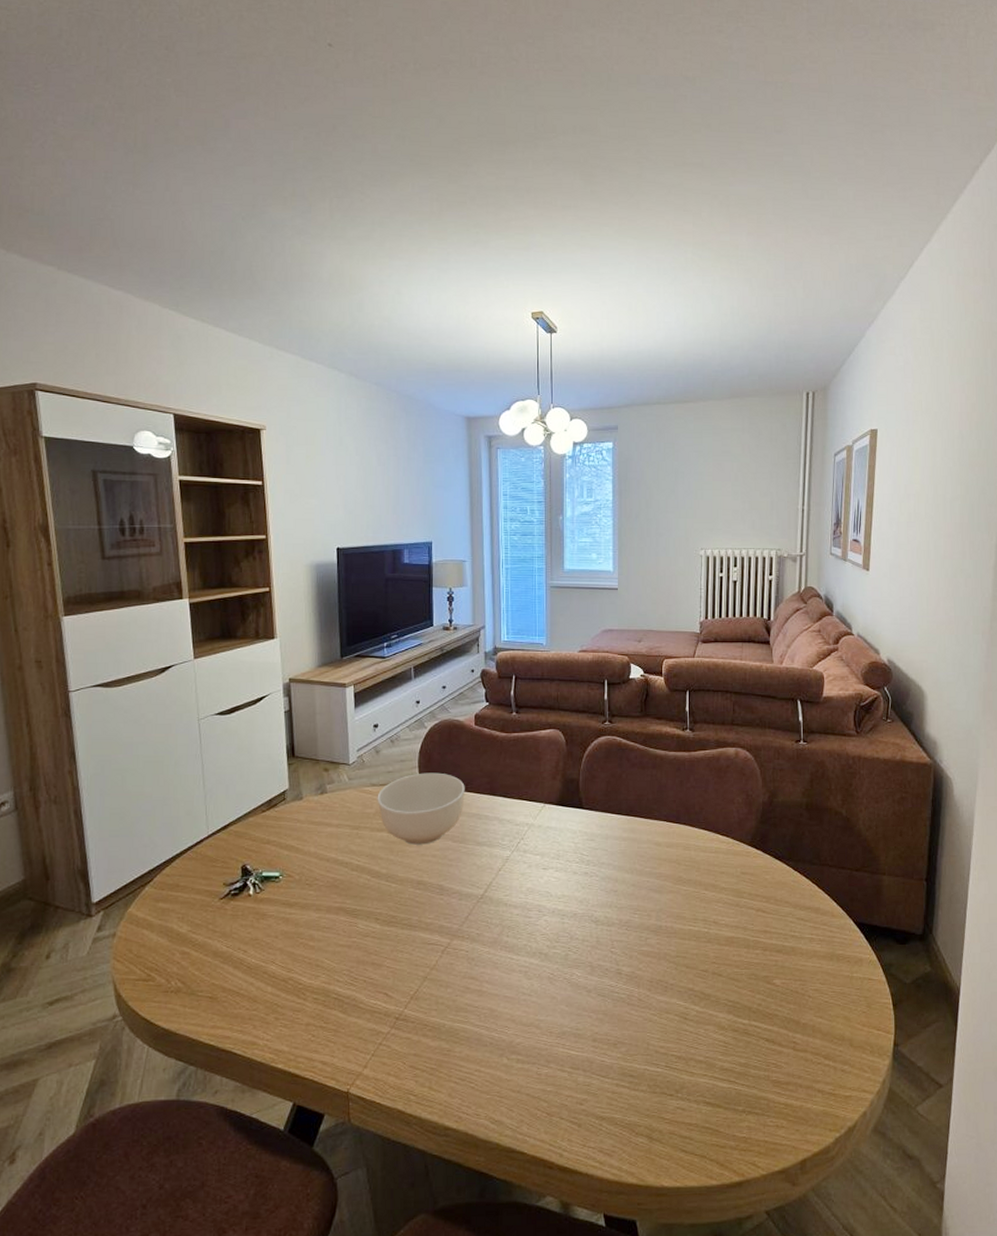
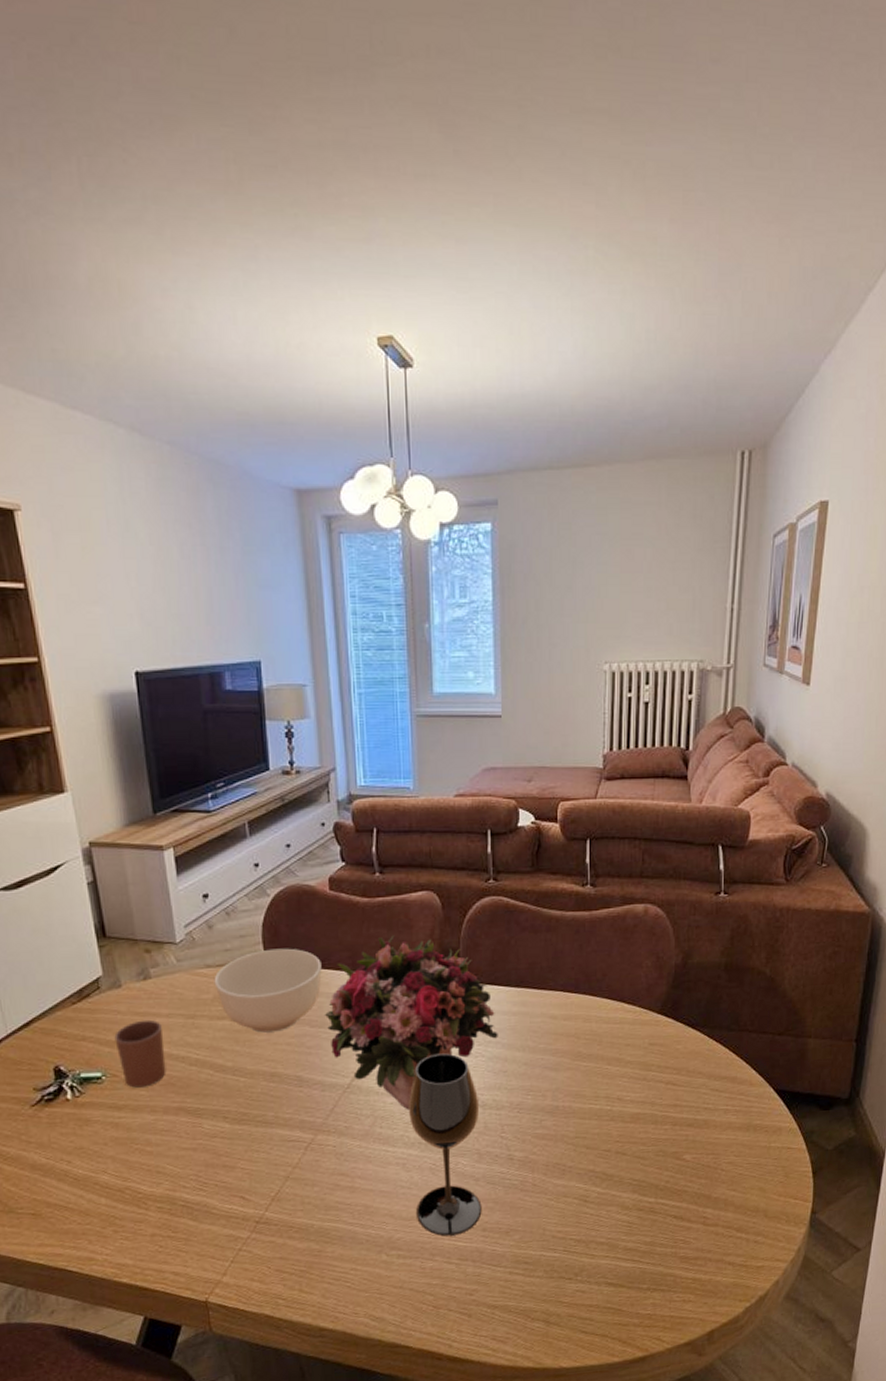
mug: none [293,828,333,888] -> present [114,1019,166,1088]
bouquet: none [464,765,610,922] -> present [324,935,498,1110]
wineglass: none [532,872,593,1044] -> present [409,1053,482,1236]

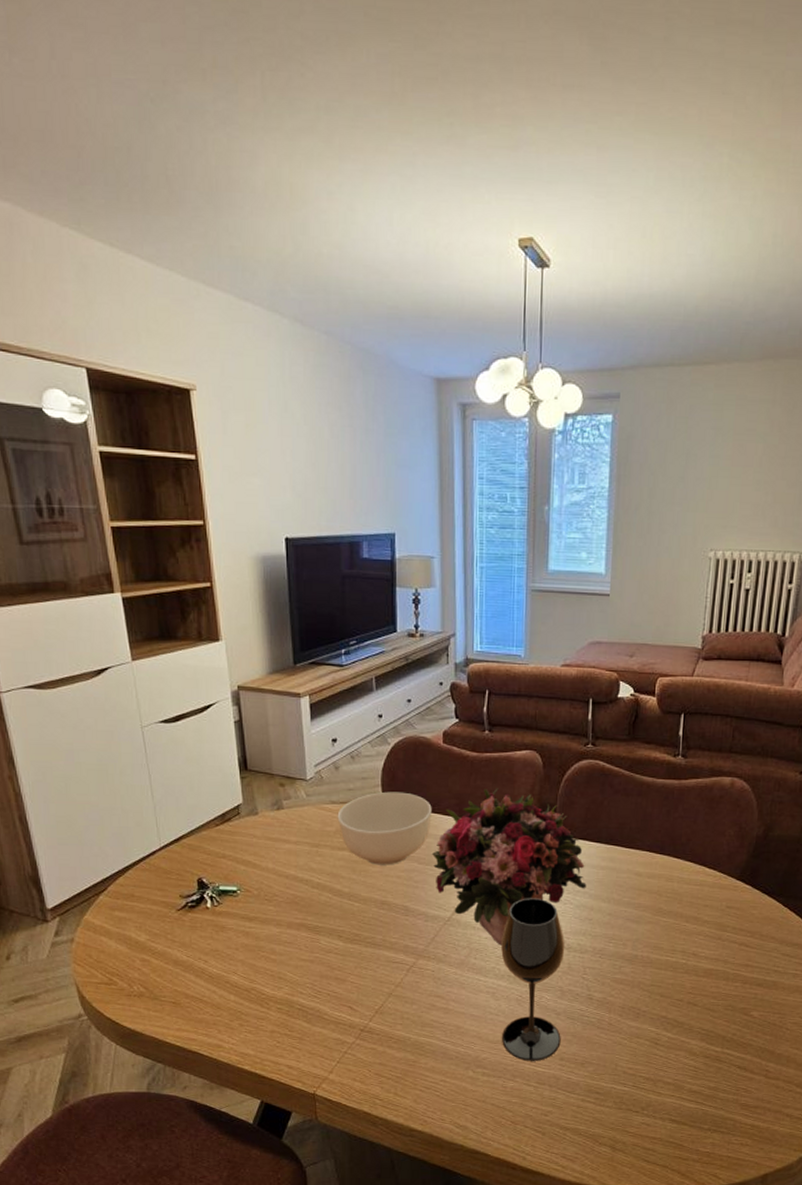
mug: present [114,1019,166,1088] -> none [250,844,292,903]

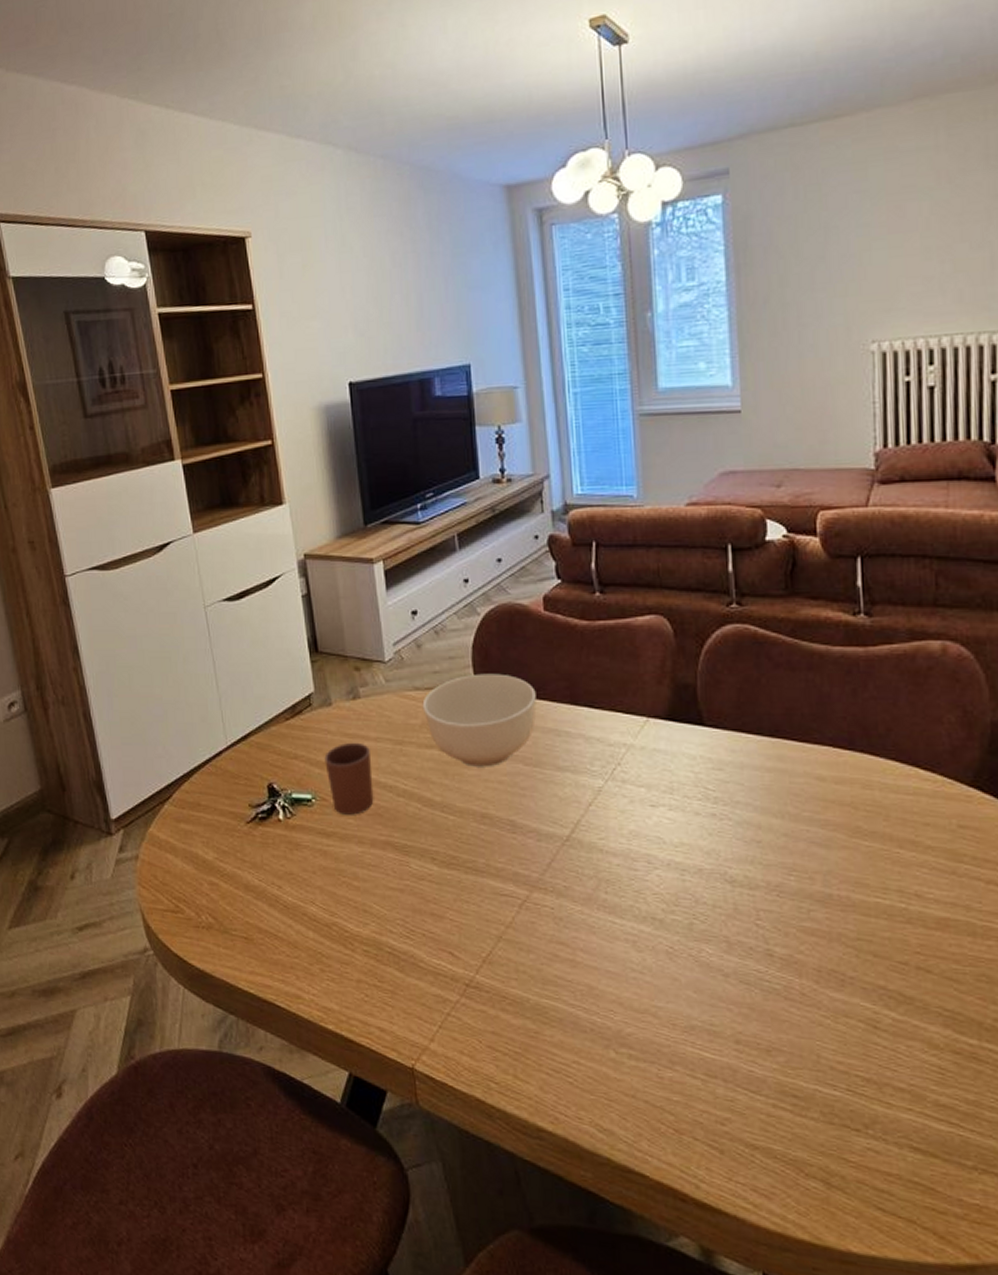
mug: none [250,844,292,903] -> present [324,742,374,815]
bouquet: present [431,788,587,946] -> none [539,665,749,876]
wineglass: present [501,898,565,1061] -> none [639,811,734,1043]

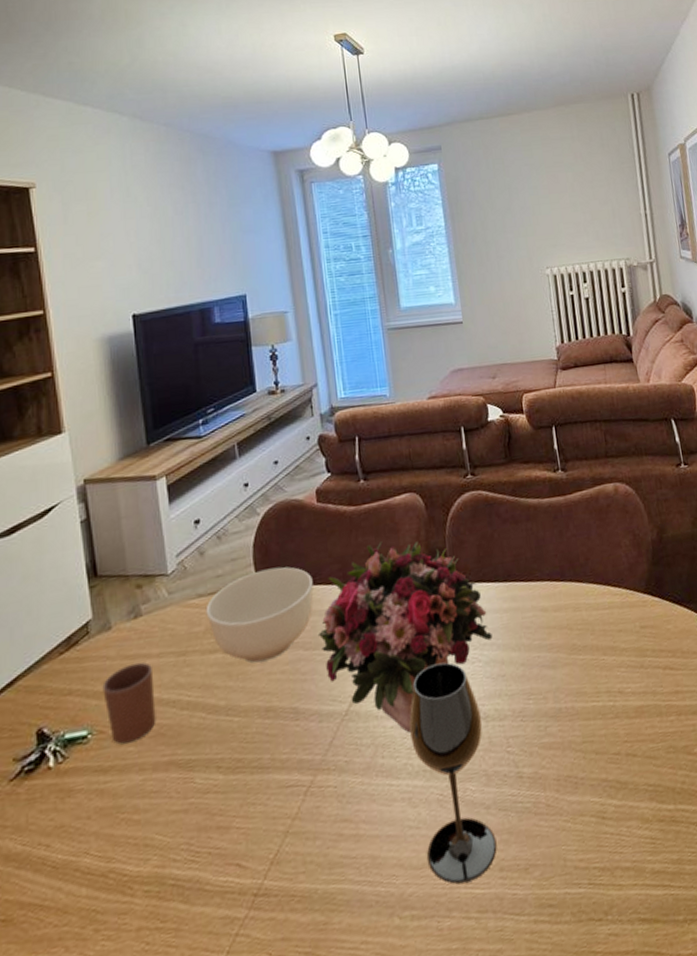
bouquet: none [539,665,749,876] -> present [317,541,493,733]
wineglass: none [639,811,734,1043] -> present [409,662,497,884]

